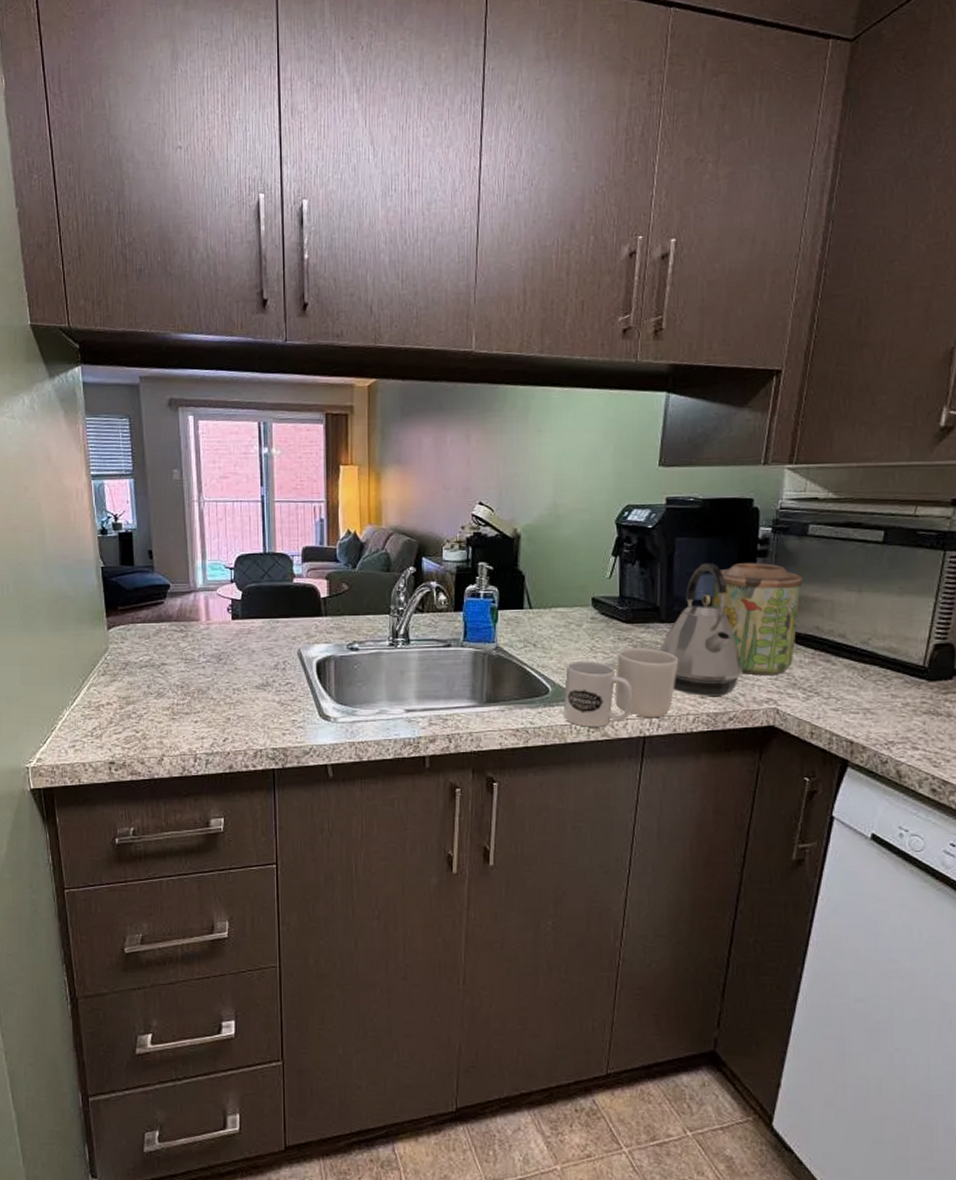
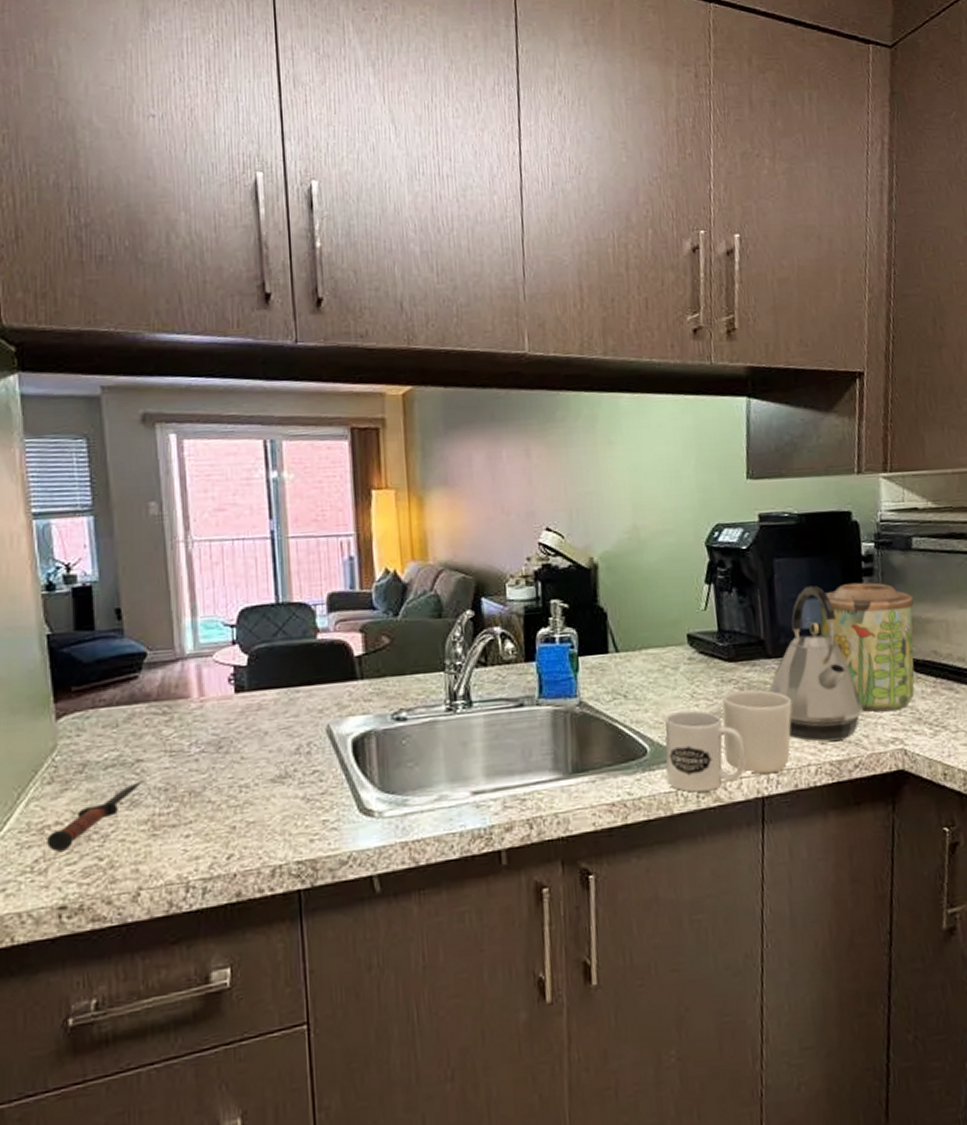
knife: none [102,679,168,724] -> present [47,780,145,852]

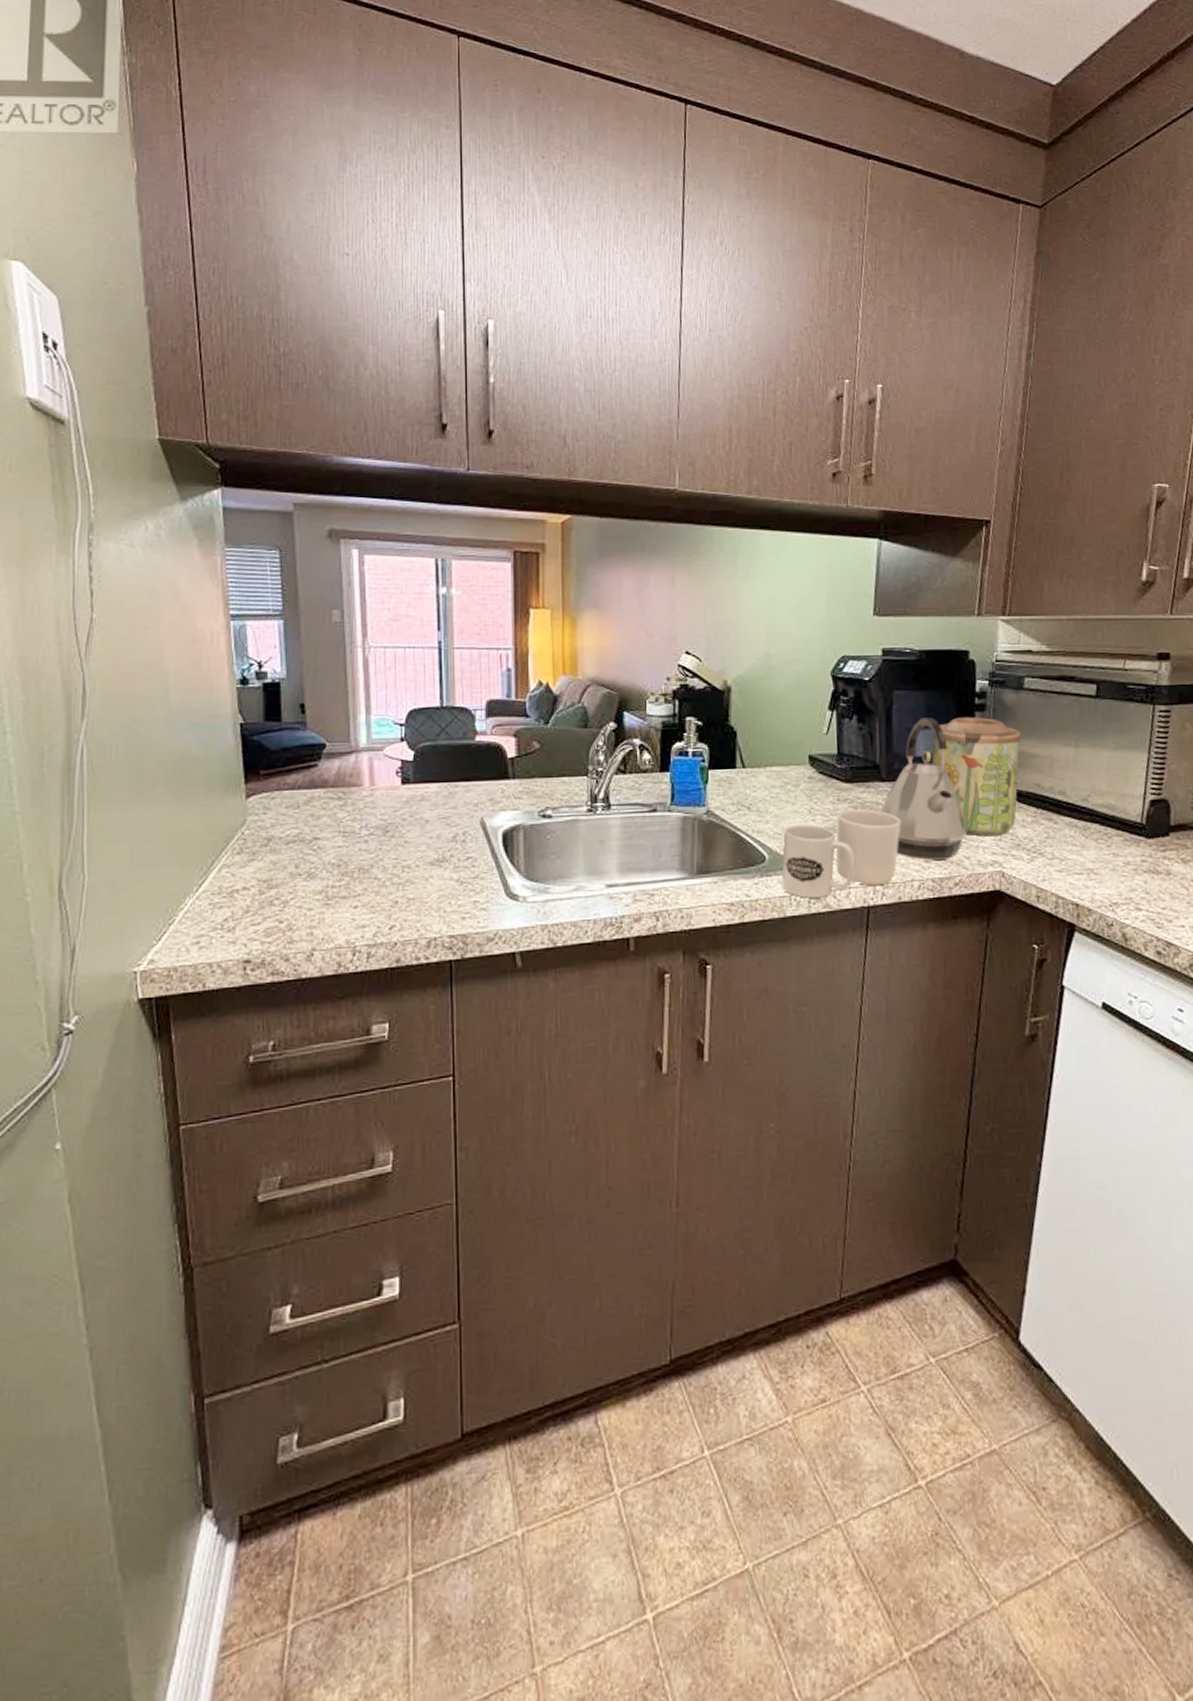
knife: present [47,780,145,852] -> none [235,856,321,913]

